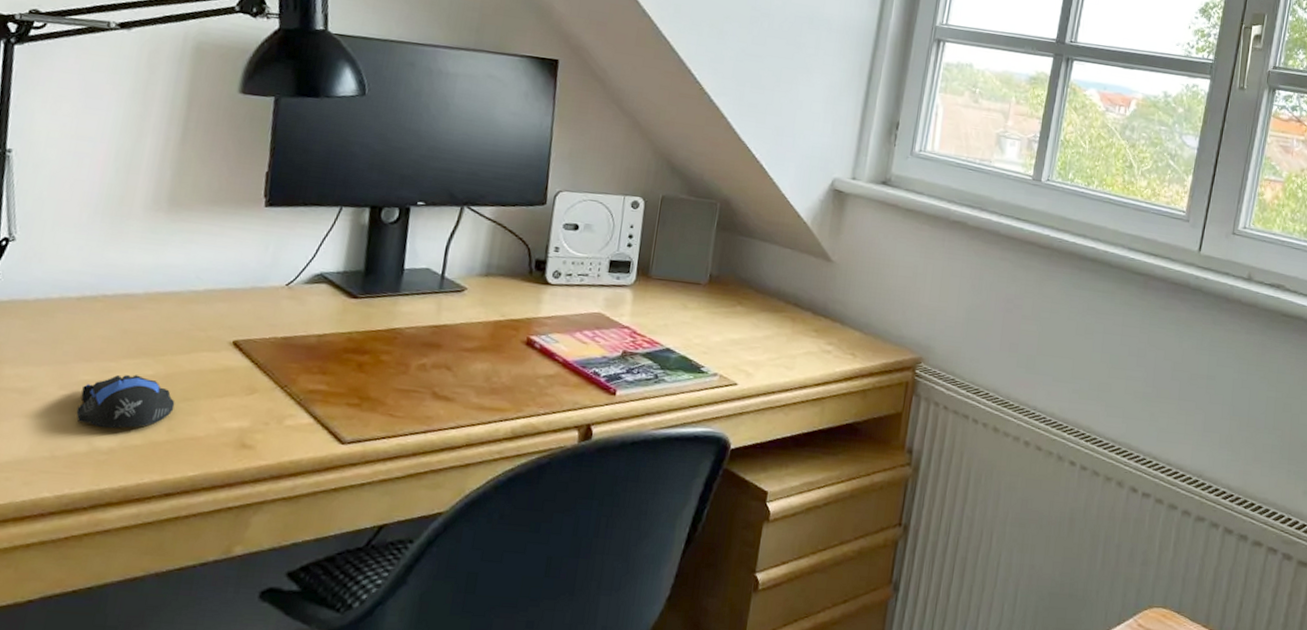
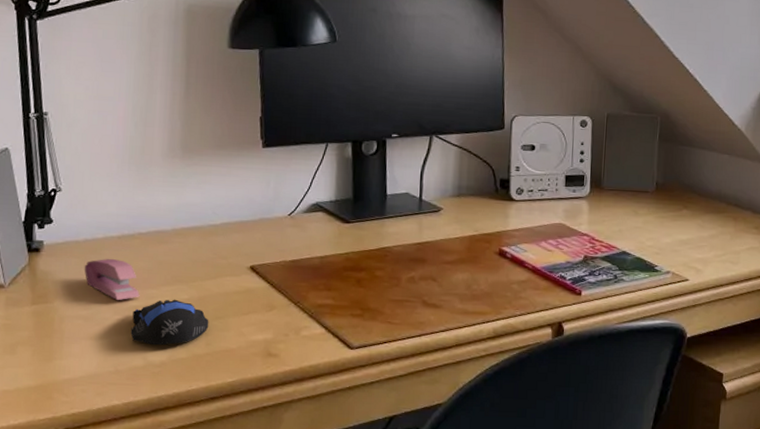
stapler: none [29,322,95,373] -> present [84,258,140,300]

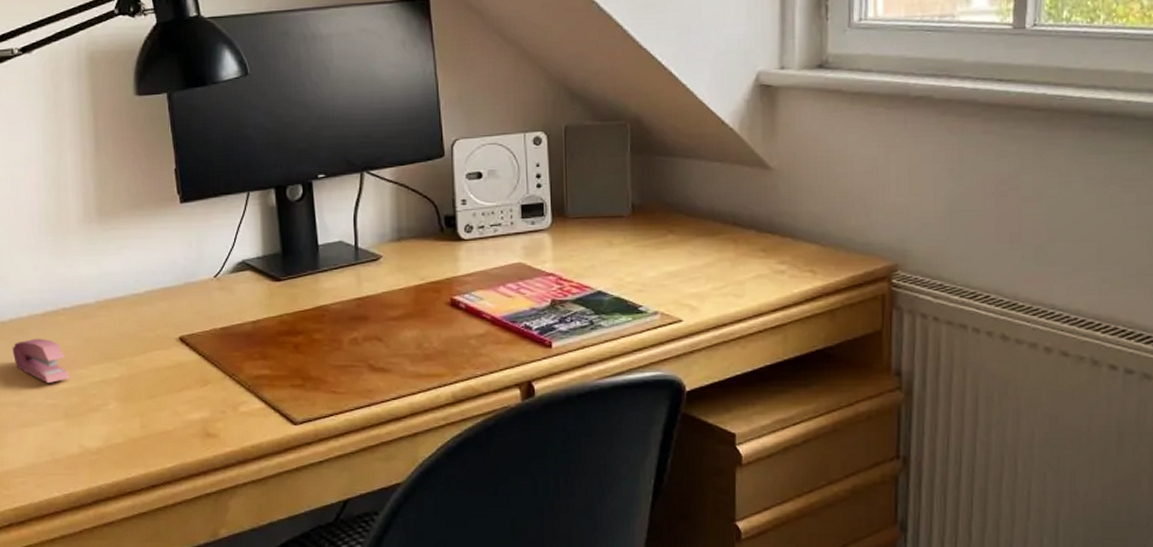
computer mouse: present [130,299,209,346] -> none [64,379,143,431]

